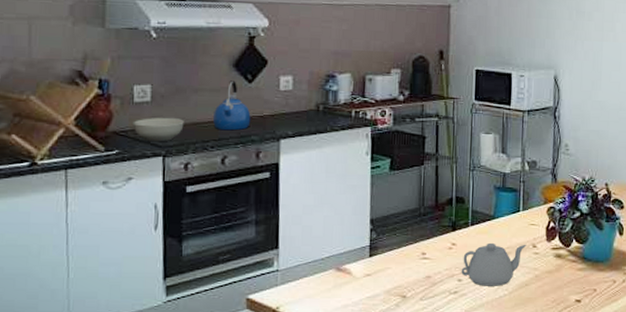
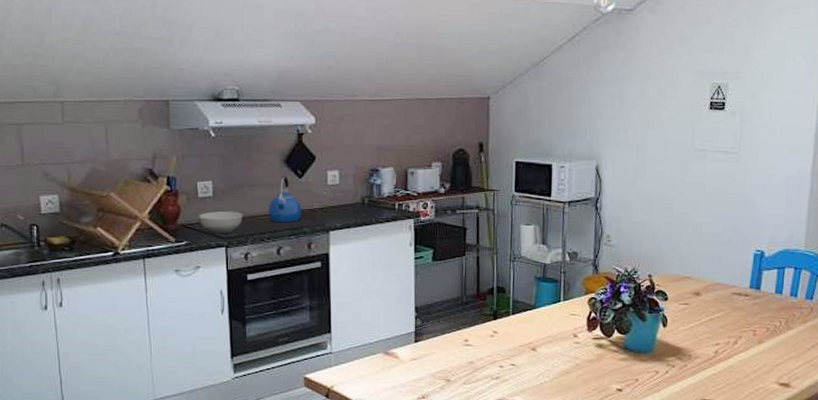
teapot: present [461,242,527,286] -> none [503,331,568,373]

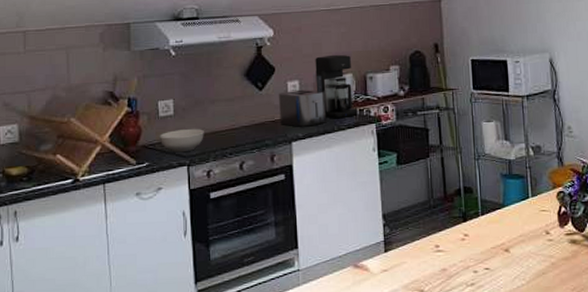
kettle: present [269,176,302,223] -> none [230,89,264,137]
toaster: none [317,180,366,218] -> present [278,89,327,128]
coffee maker: none [356,147,397,212] -> present [315,54,358,119]

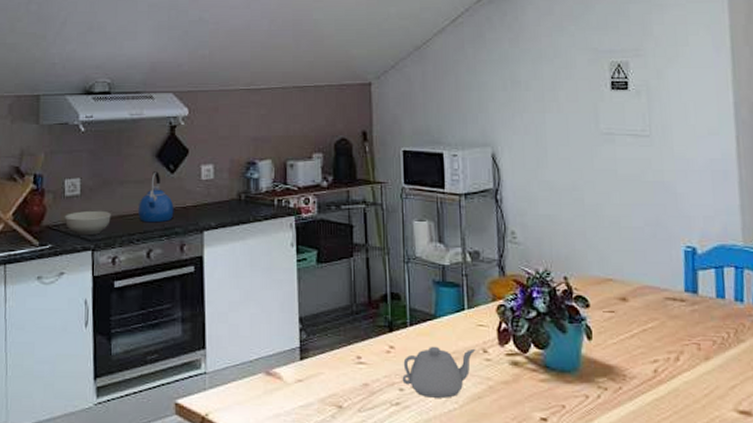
kettle: none [230,89,264,137] -> present [138,171,174,223]
toaster: present [278,89,327,128] -> none [190,174,242,217]
coffee maker: present [315,54,358,119] -> none [232,138,276,209]
teapot: none [476,231,540,277] -> present [402,346,476,398]

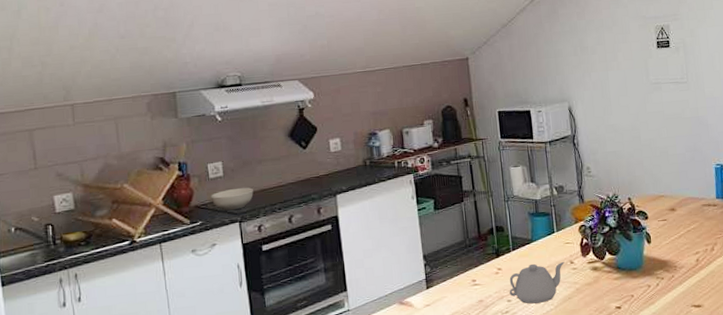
kettle: present [138,171,174,223] -> none [277,149,310,194]

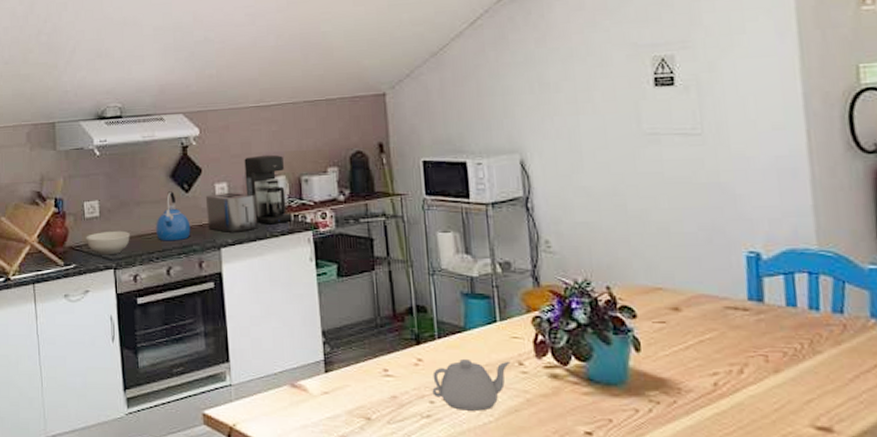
kettle: none [277,149,310,194] -> present [156,191,191,241]
toaster: none [321,145,368,182] -> present [205,192,258,234]
coffee maker: none [354,112,396,172] -> present [244,154,292,225]

